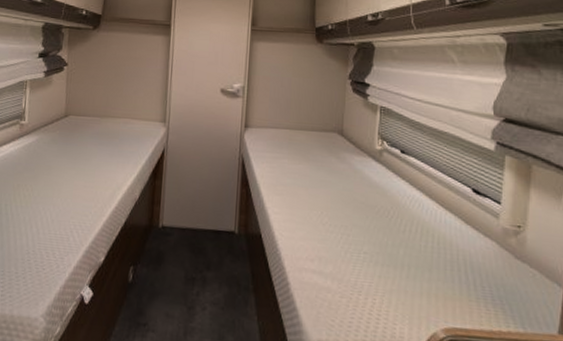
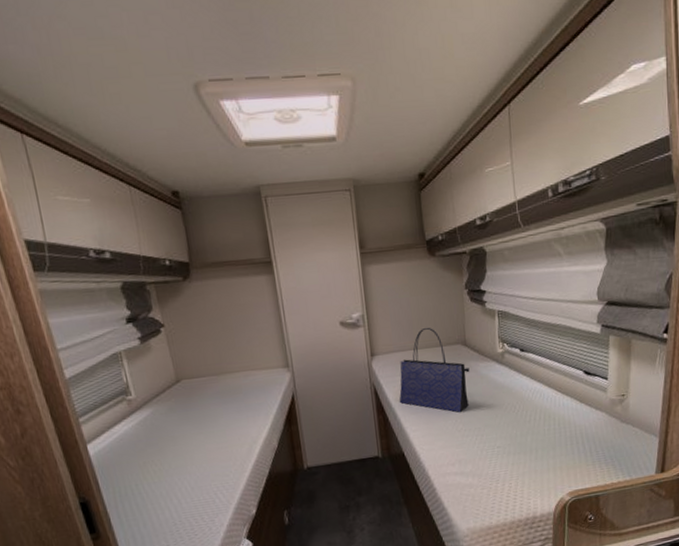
tote bag: none [265,109,343,204] -> present [399,327,470,413]

